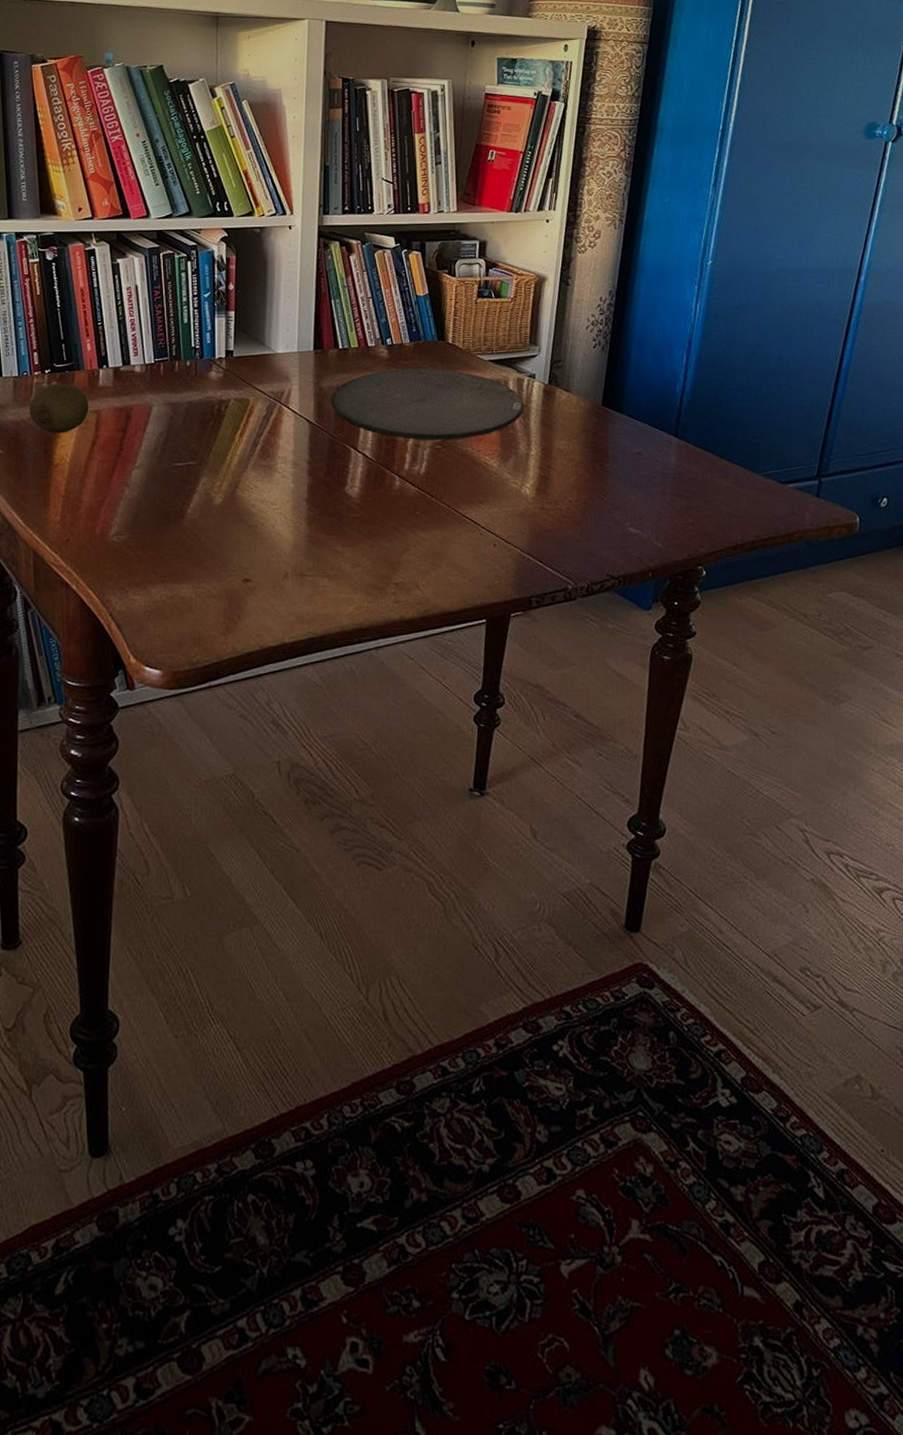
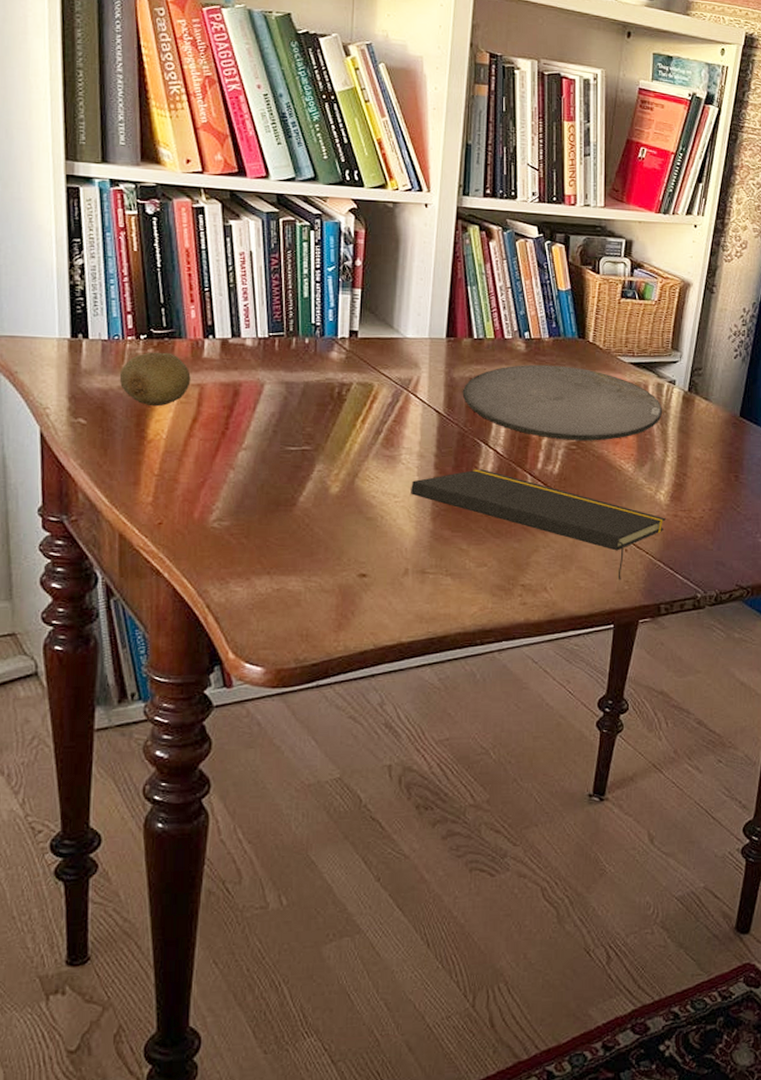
notepad: none [287,473,532,576] -> present [411,469,666,581]

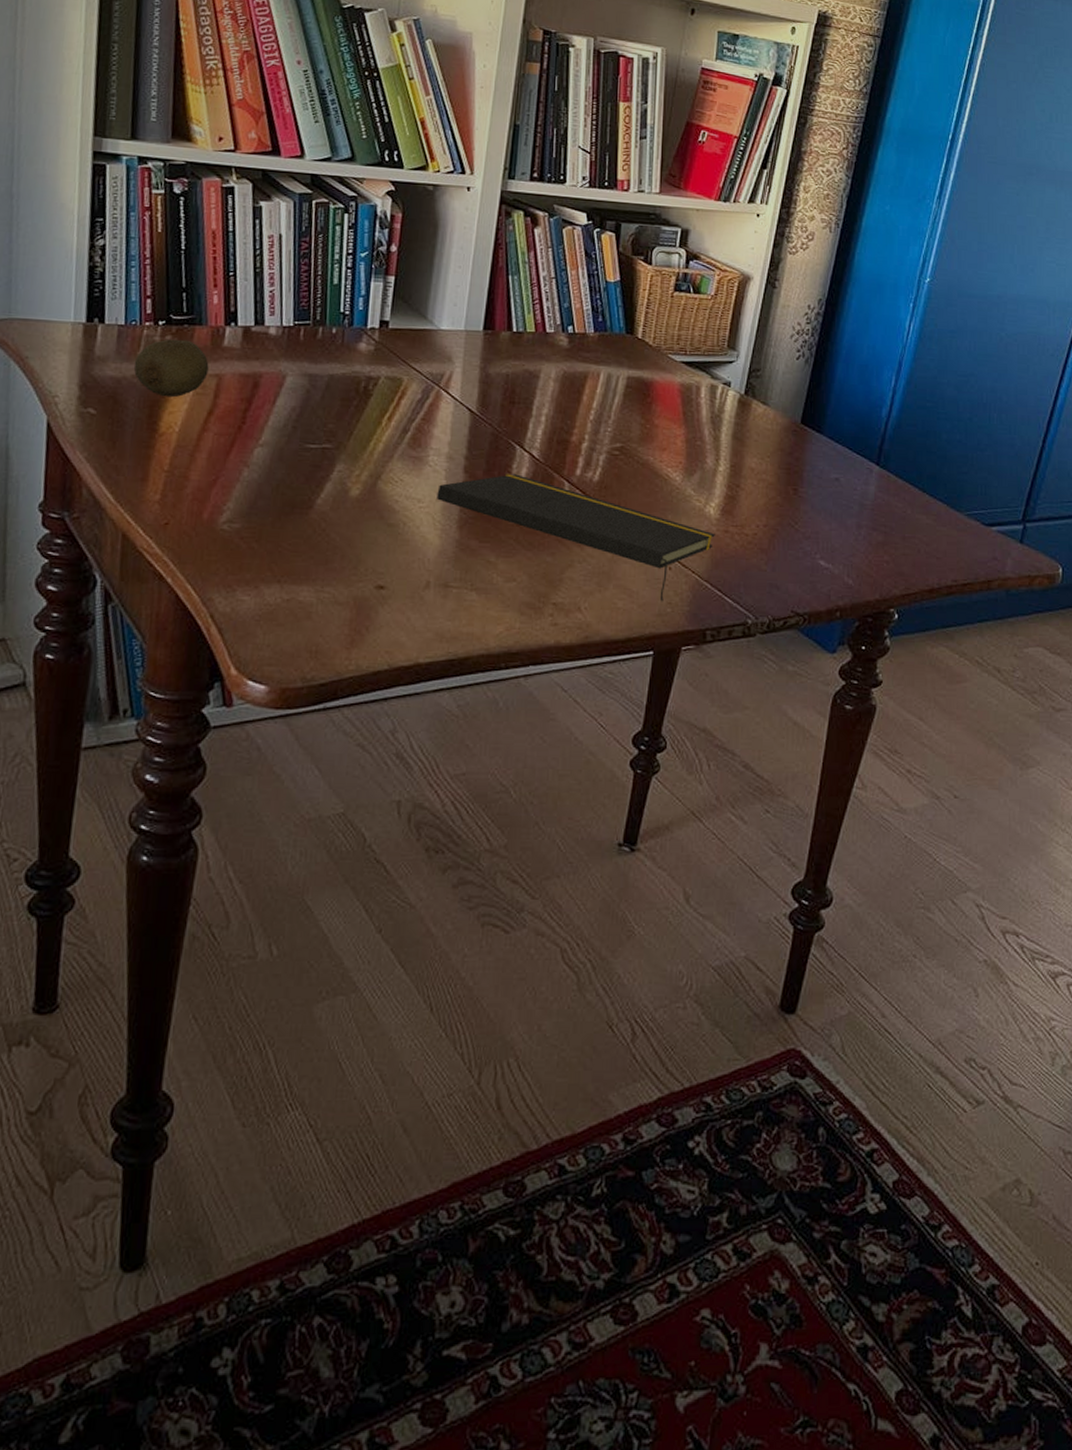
plate: present [462,364,663,441] -> none [497,361,716,447]

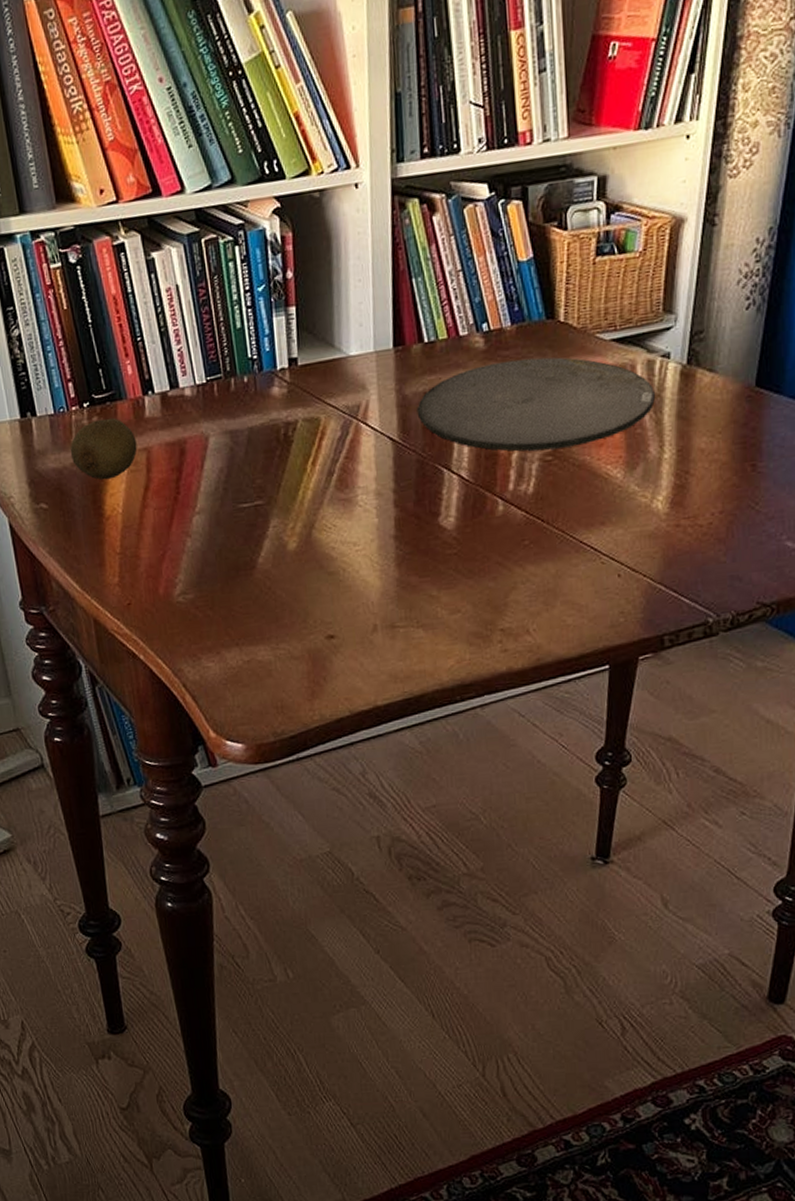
notepad: present [437,474,715,602] -> none [371,499,666,613]
plate: none [497,361,716,447] -> present [416,357,656,452]

